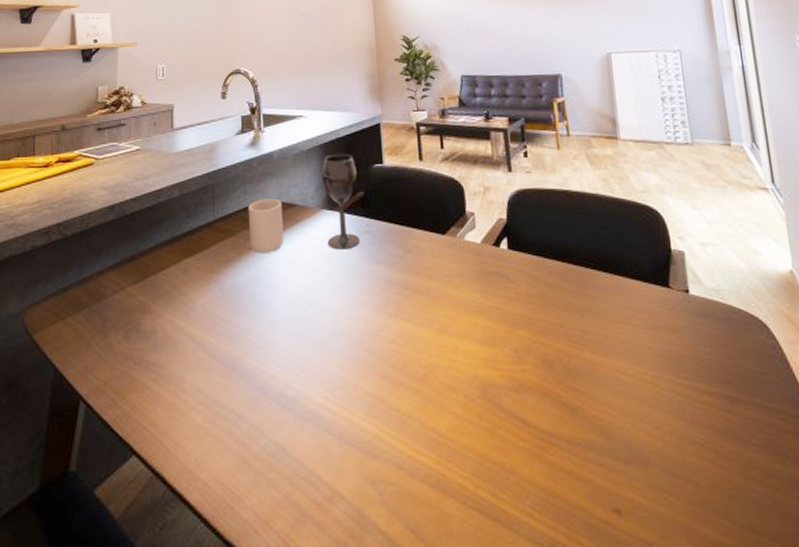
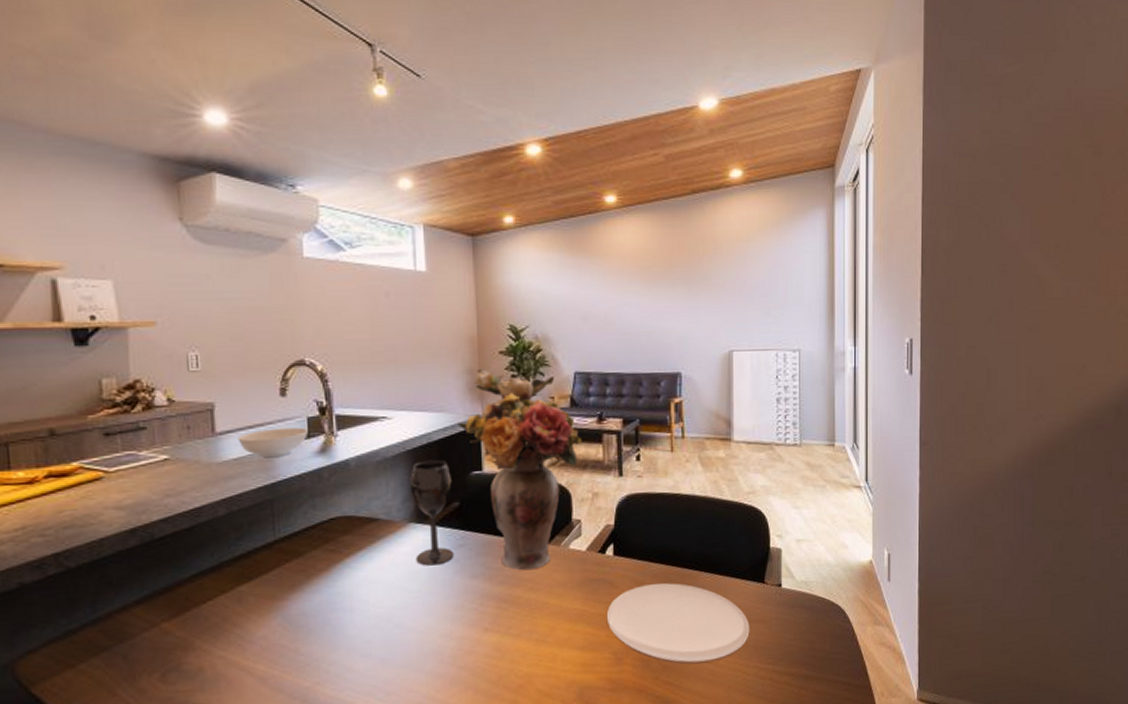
bowl: none [189,124,241,150] -> present [237,427,308,458]
cup: present [248,198,284,253] -> none [318,512,364,575]
flower arrangement: none [361,74,471,260] -> present [458,369,582,571]
plate: none [504,281,659,370] -> present [606,583,750,665]

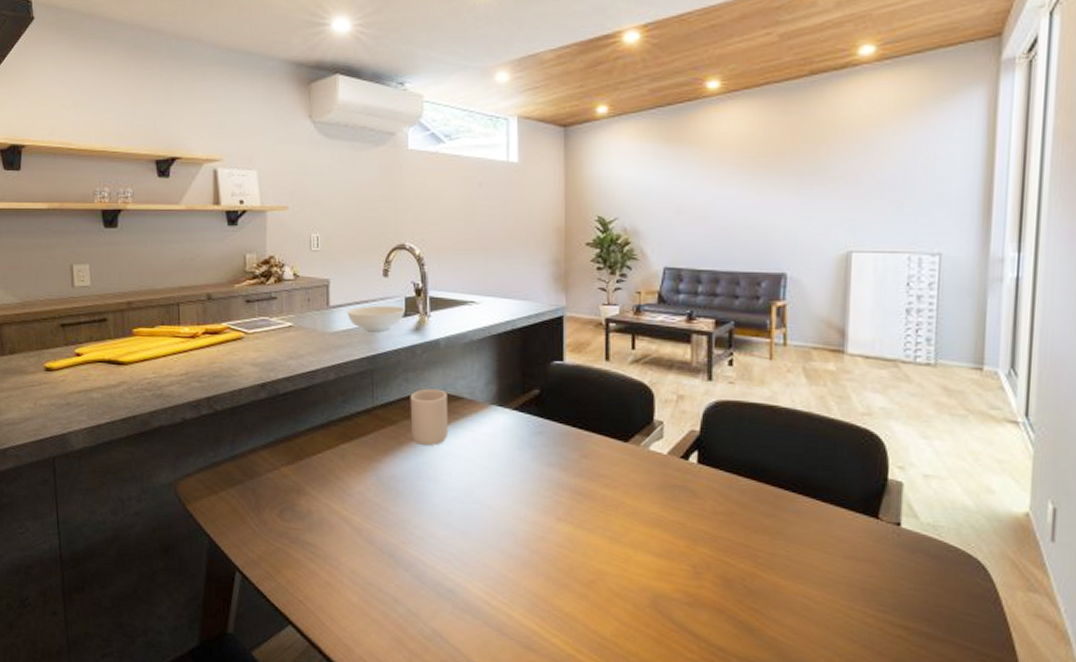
cup: none [318,512,364,575] -> present [410,388,449,446]
wine glass: present [410,459,455,566] -> none [494,346,533,449]
flower arrangement: present [458,369,582,571] -> none [541,260,669,467]
plate: present [606,583,750,665] -> none [686,499,857,597]

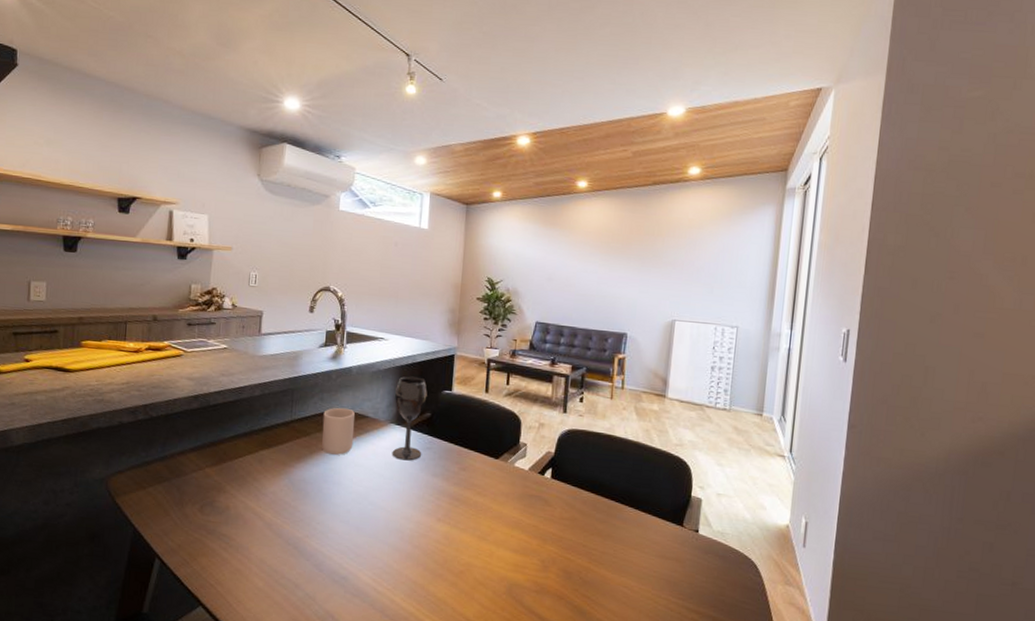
bowl: present [347,305,405,332] -> none [275,335,325,358]
wine glass: none [494,346,533,449] -> present [392,376,427,461]

